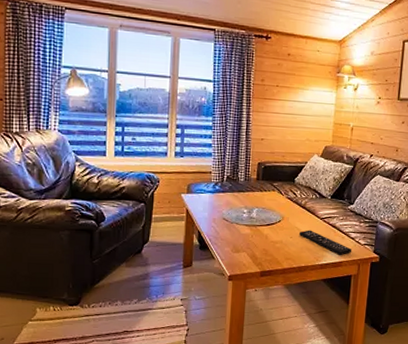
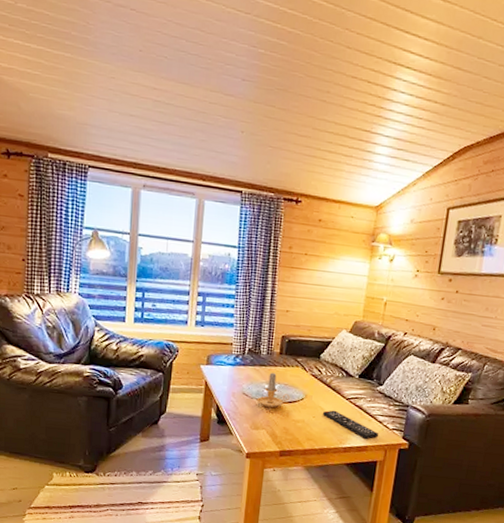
candle: none [236,197,268,232] -> present [256,372,290,408]

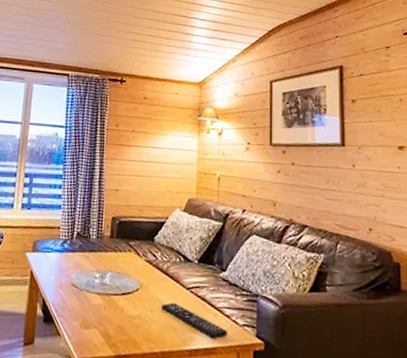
candle: present [256,372,290,408] -> none [86,259,123,302]

